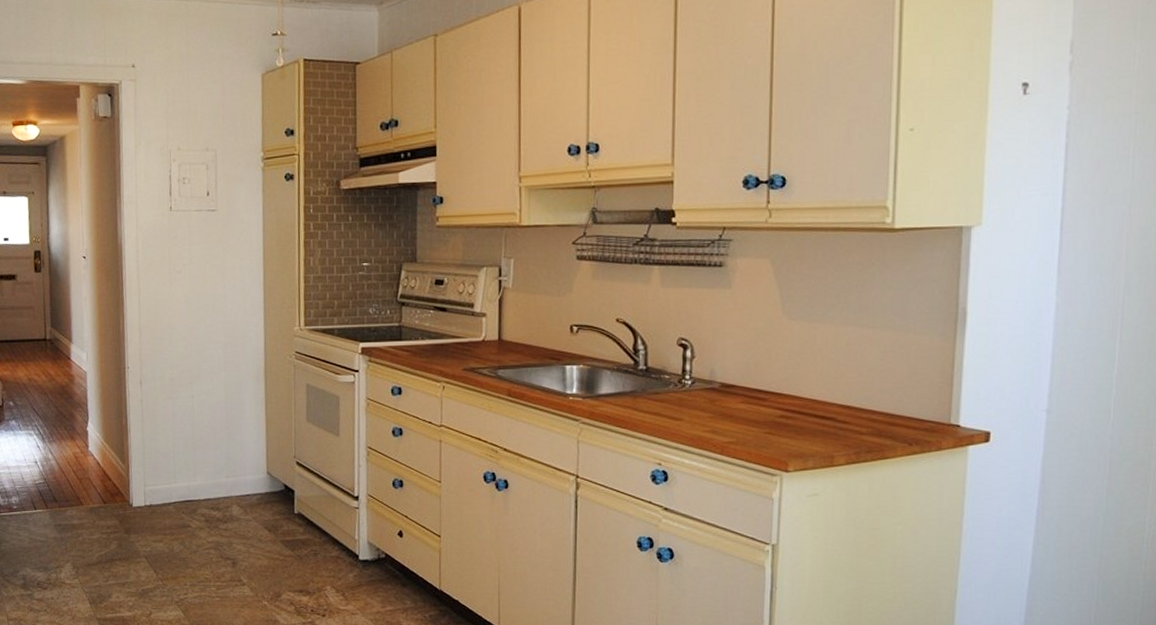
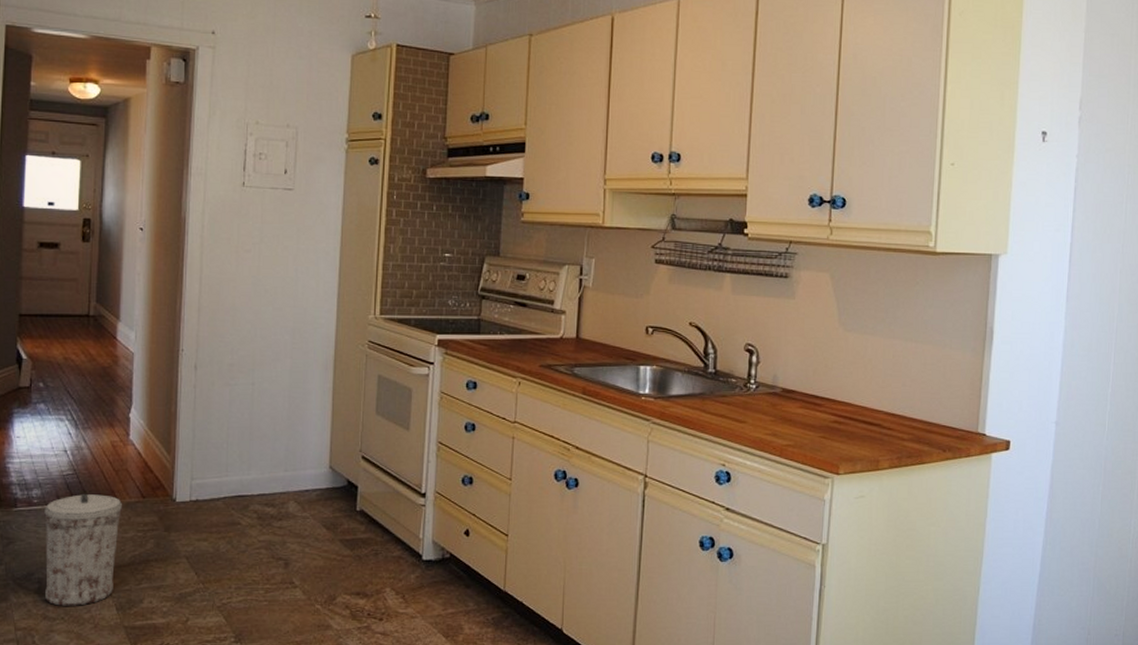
trash can: none [23,500,87,600] -> present [44,493,122,606]

